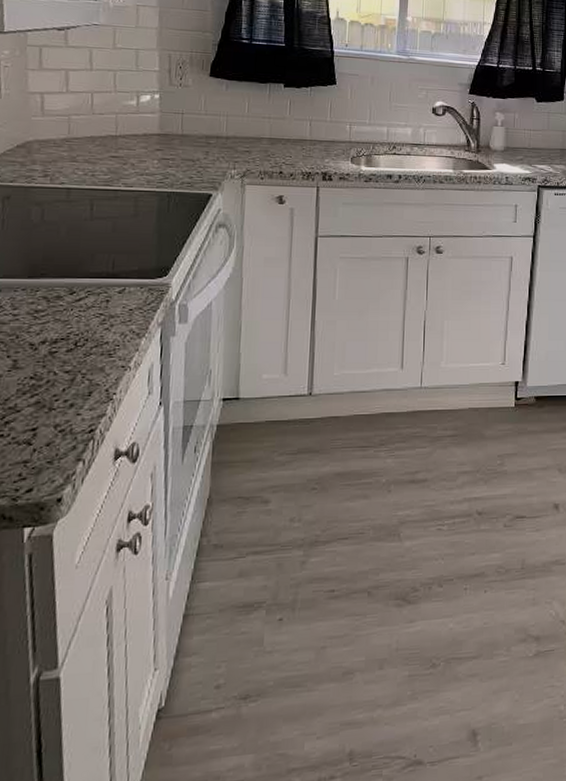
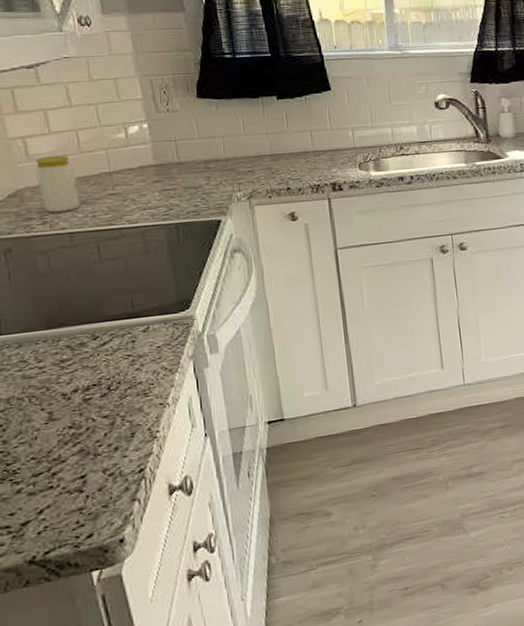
jar: none [47,114,84,168] -> present [35,156,81,213]

